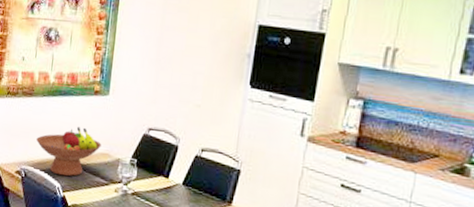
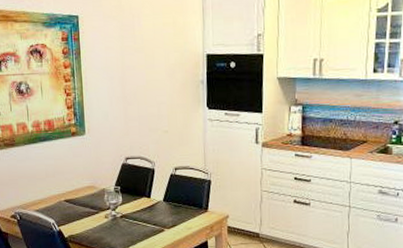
fruit bowl: present [36,126,102,176] -> none [25,166,86,213]

